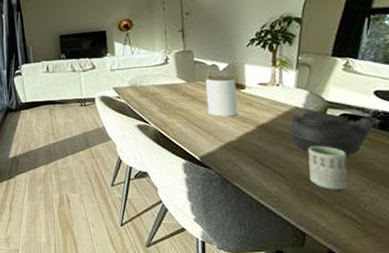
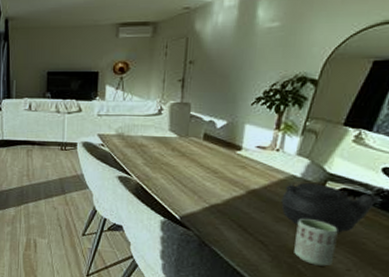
jar: present [206,76,238,117] -> none [197,134,233,178]

